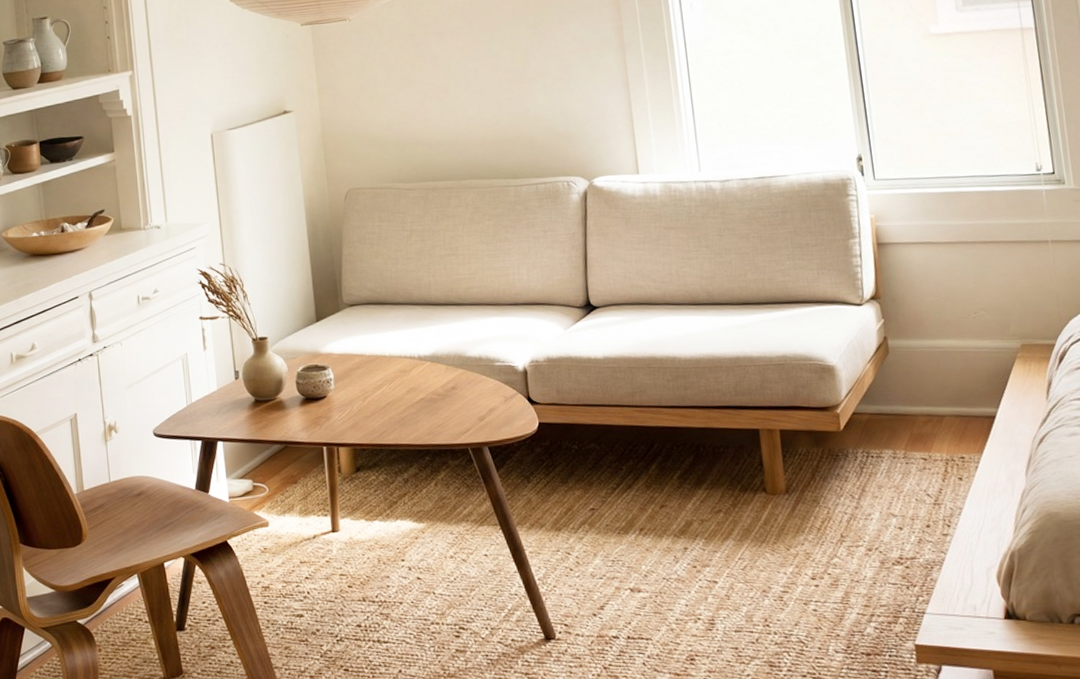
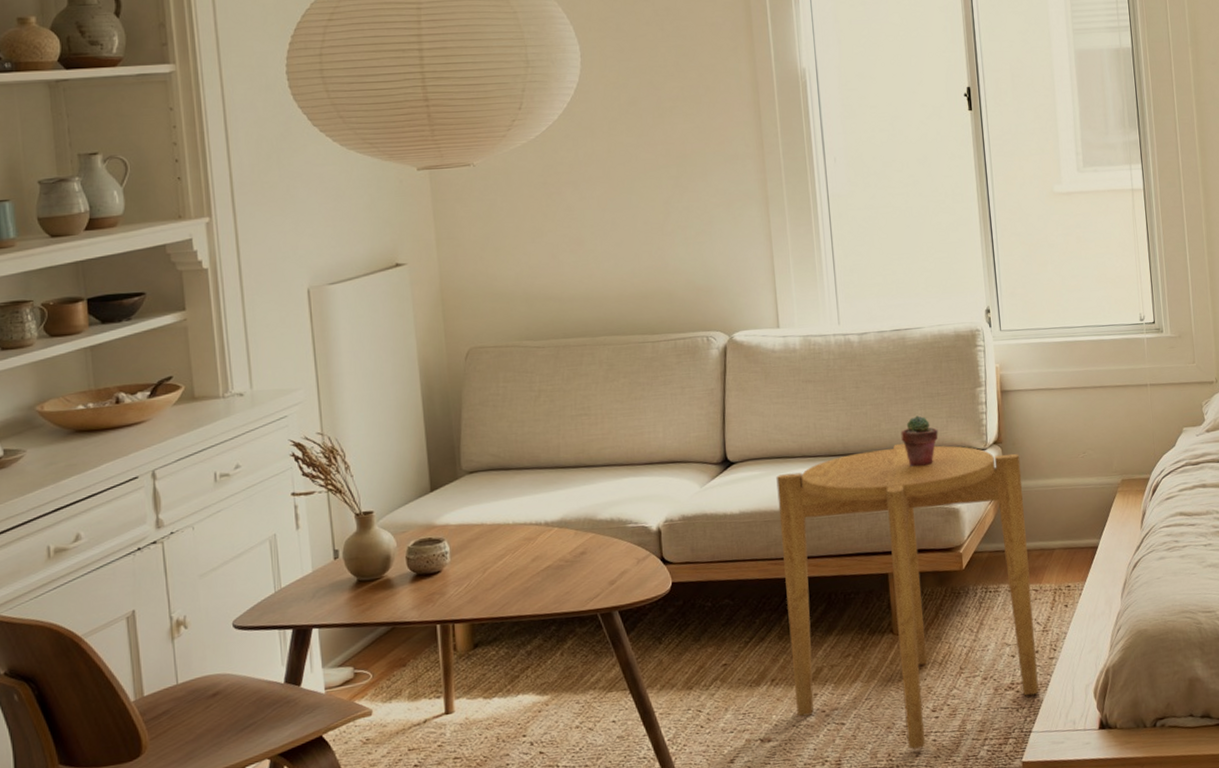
side table: none [639,294,932,617] -> present [776,443,1039,749]
potted succulent: none [768,266,809,320] -> present [901,415,938,467]

